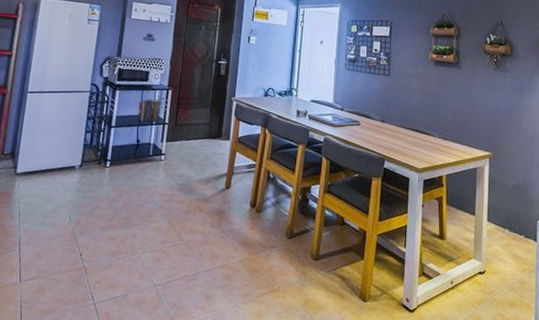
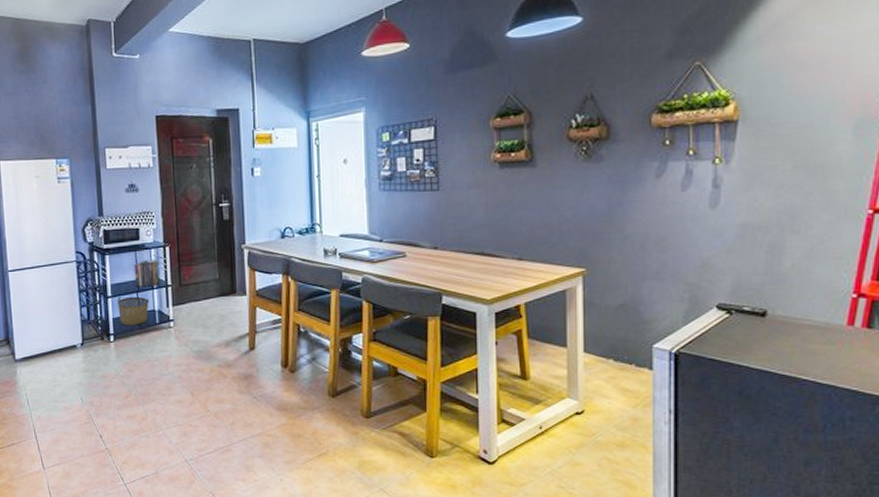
basket: none [118,128,147,156] -> present [118,296,149,327]

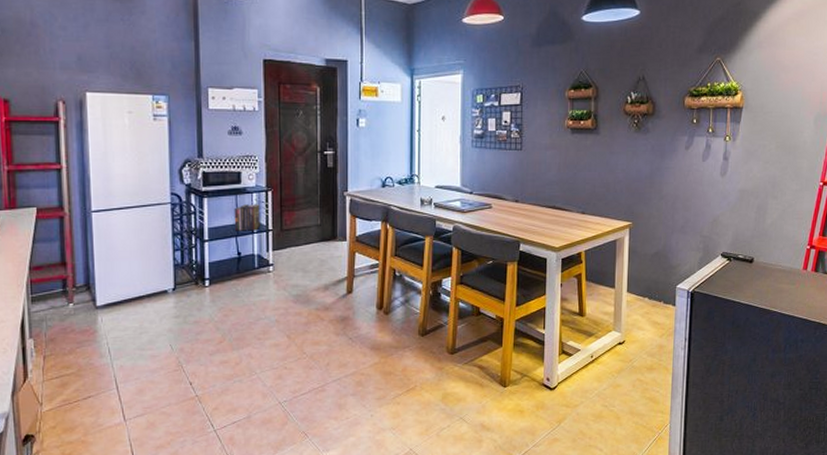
basket: present [118,296,149,327] -> none [215,240,248,271]

